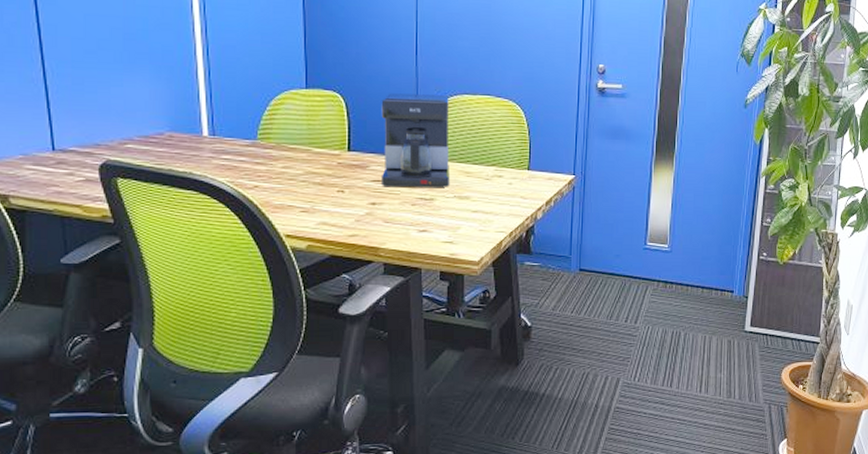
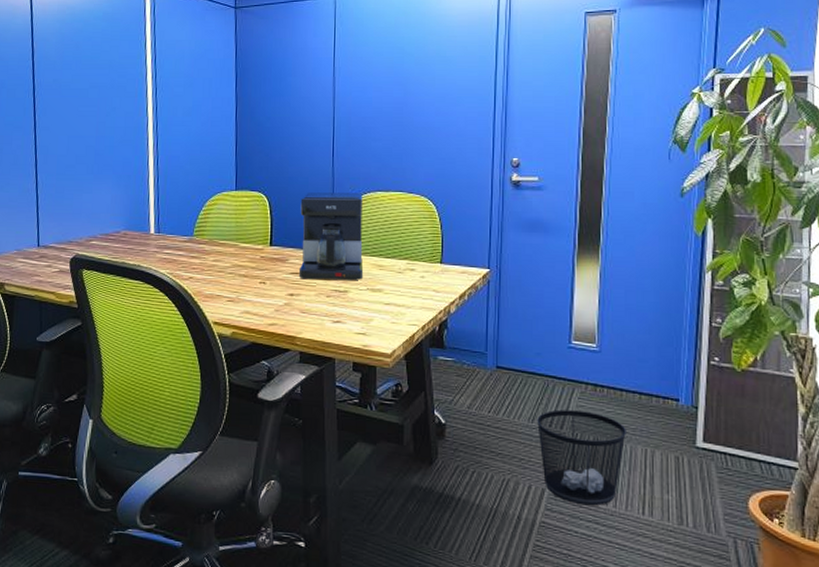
waste bin: none [615,306,690,389] -> present [537,409,626,506]

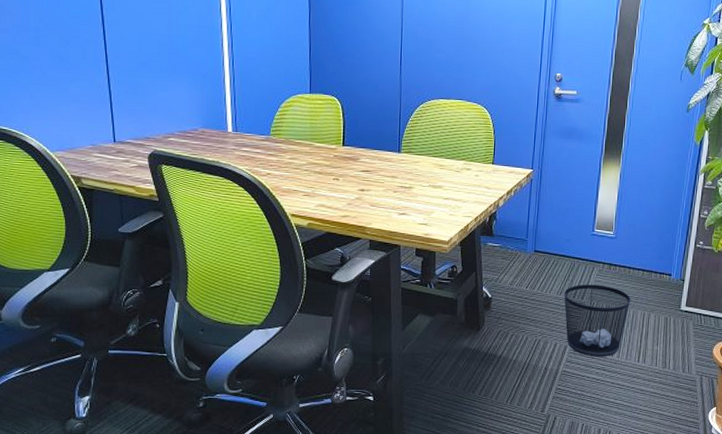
coffee maker: present [298,192,363,280] -> none [369,97,427,178]

